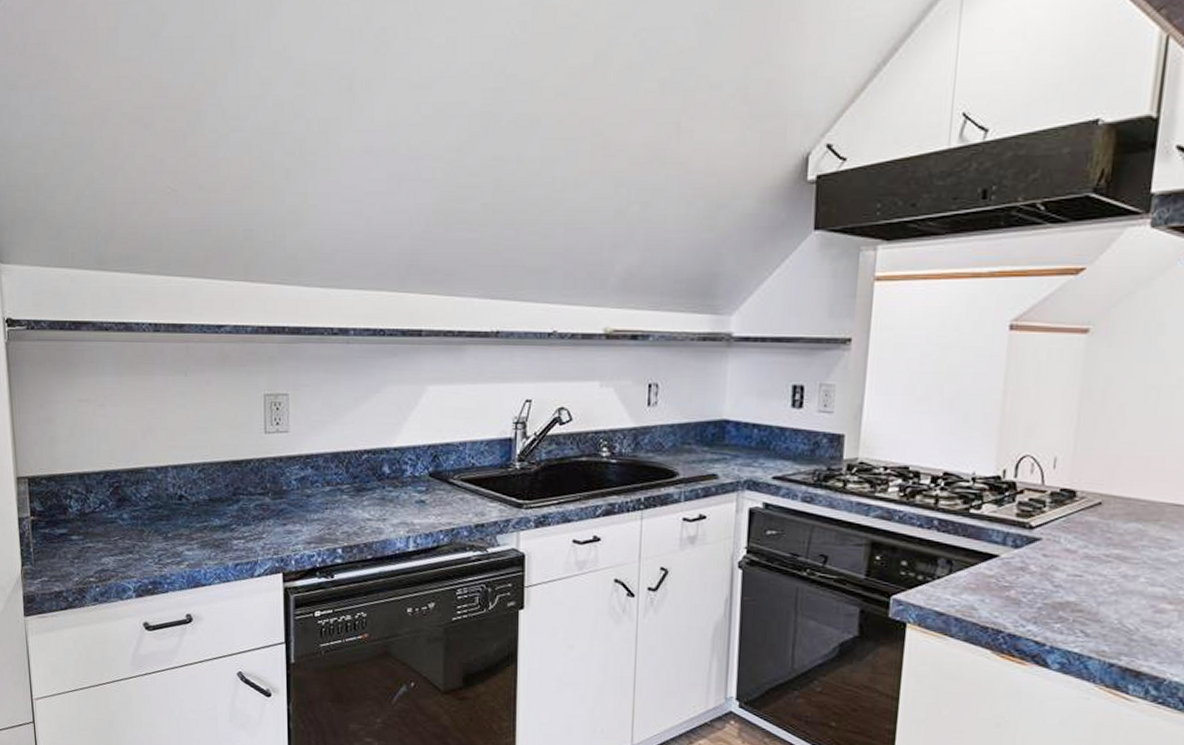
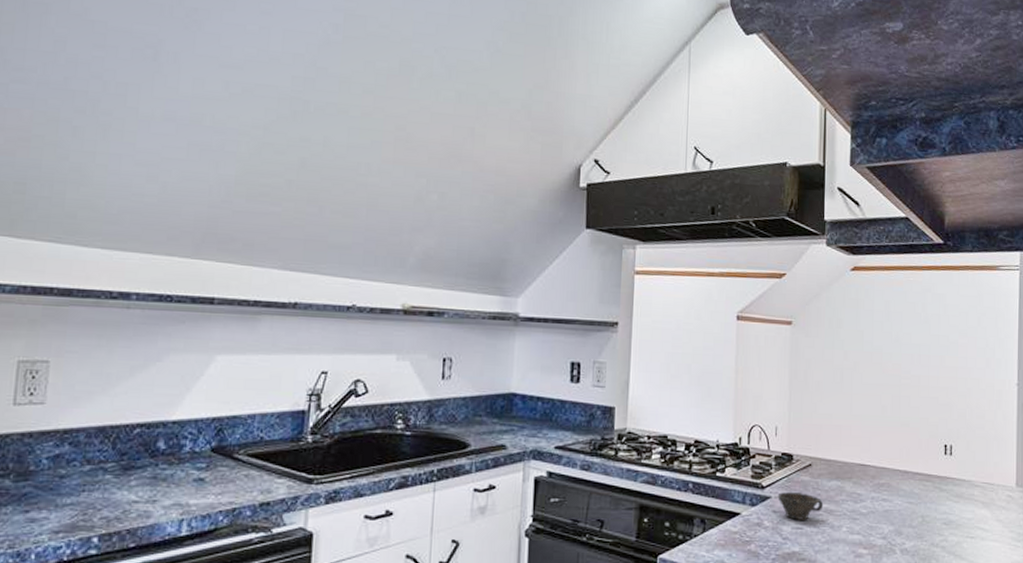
cup: none [1050,533,1115,567] -> present [777,491,824,520]

